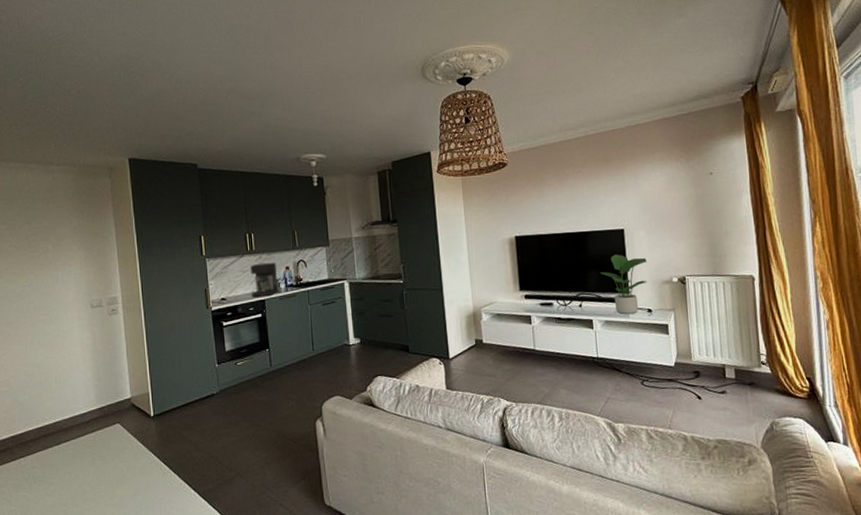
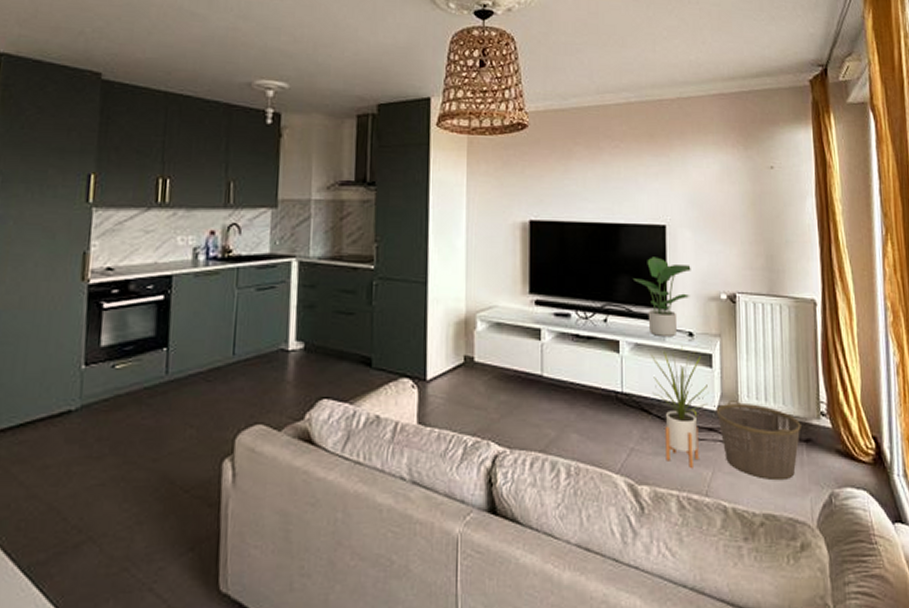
coffee maker: present [250,262,279,298] -> none [152,222,197,271]
house plant: none [618,320,667,409] -> present [650,346,709,468]
basket: none [673,357,745,415] -> present [716,399,801,481]

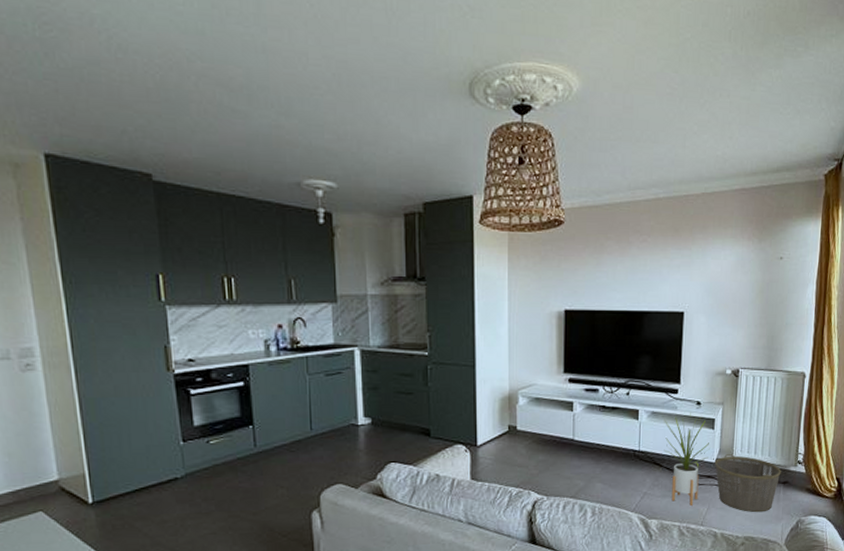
potted plant: present [632,257,691,338] -> none [652,339,703,406]

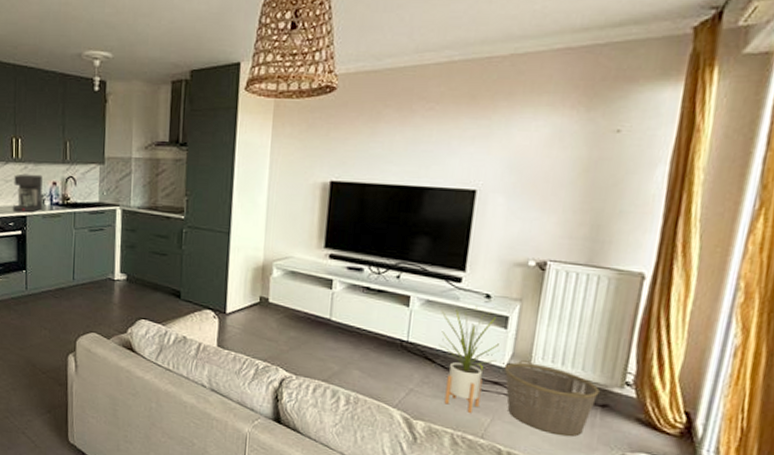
coffee maker: none [229,317,268,361] -> present [12,174,43,213]

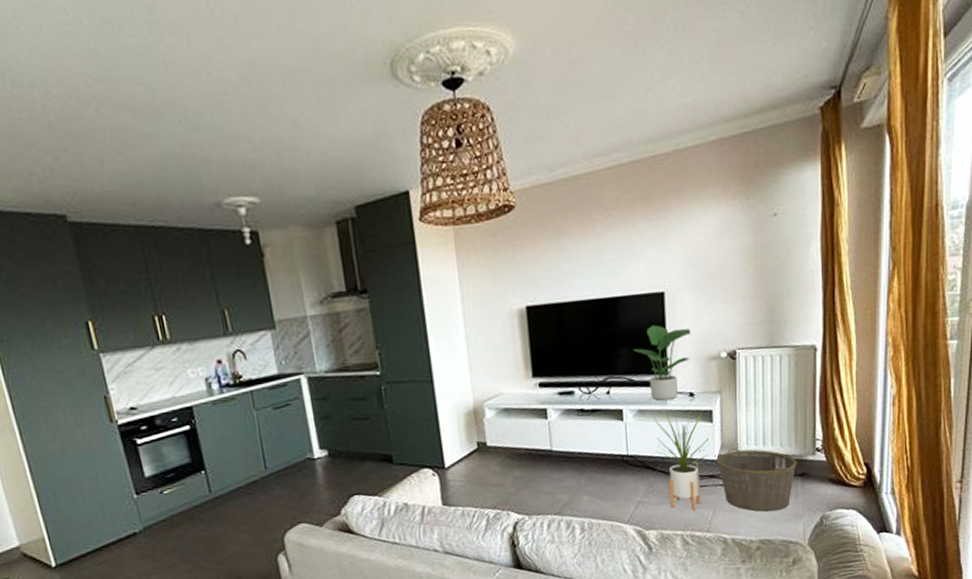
coffee maker: present [12,174,43,213] -> none [166,354,211,404]
potted plant: none [431,220,499,297] -> present [632,325,691,401]

